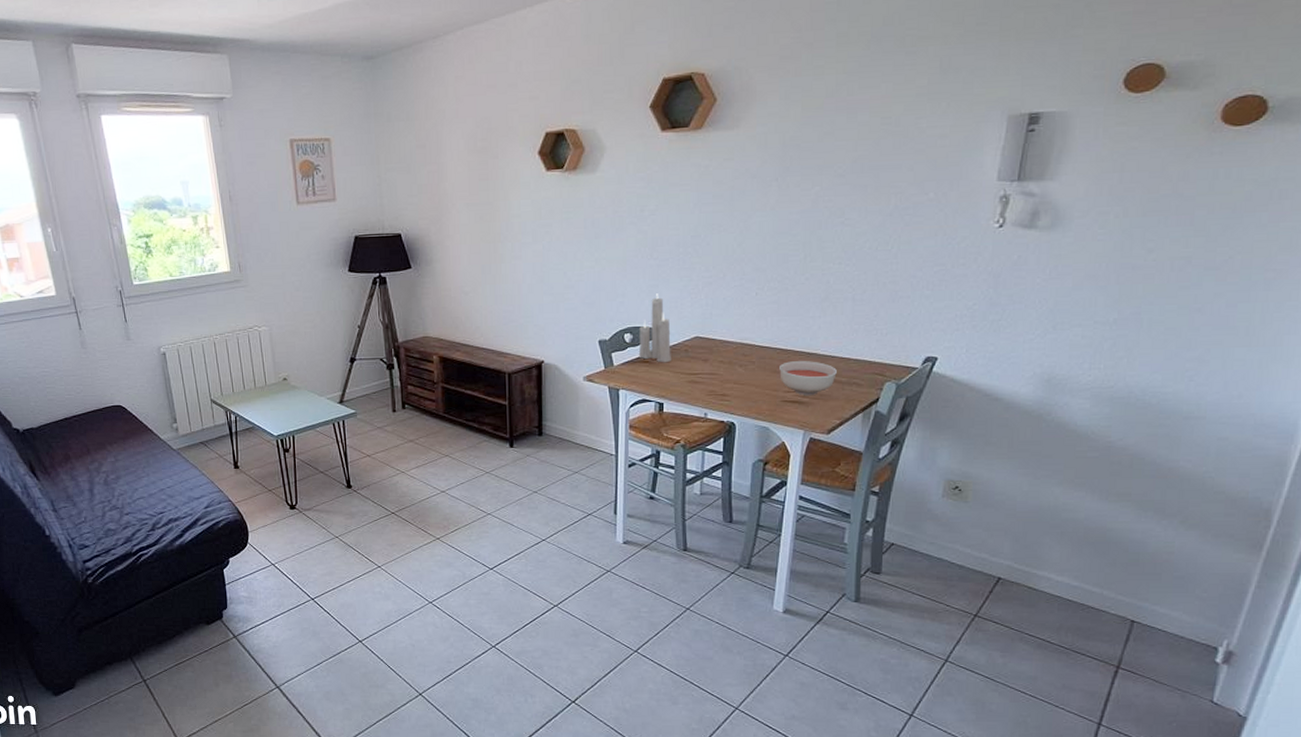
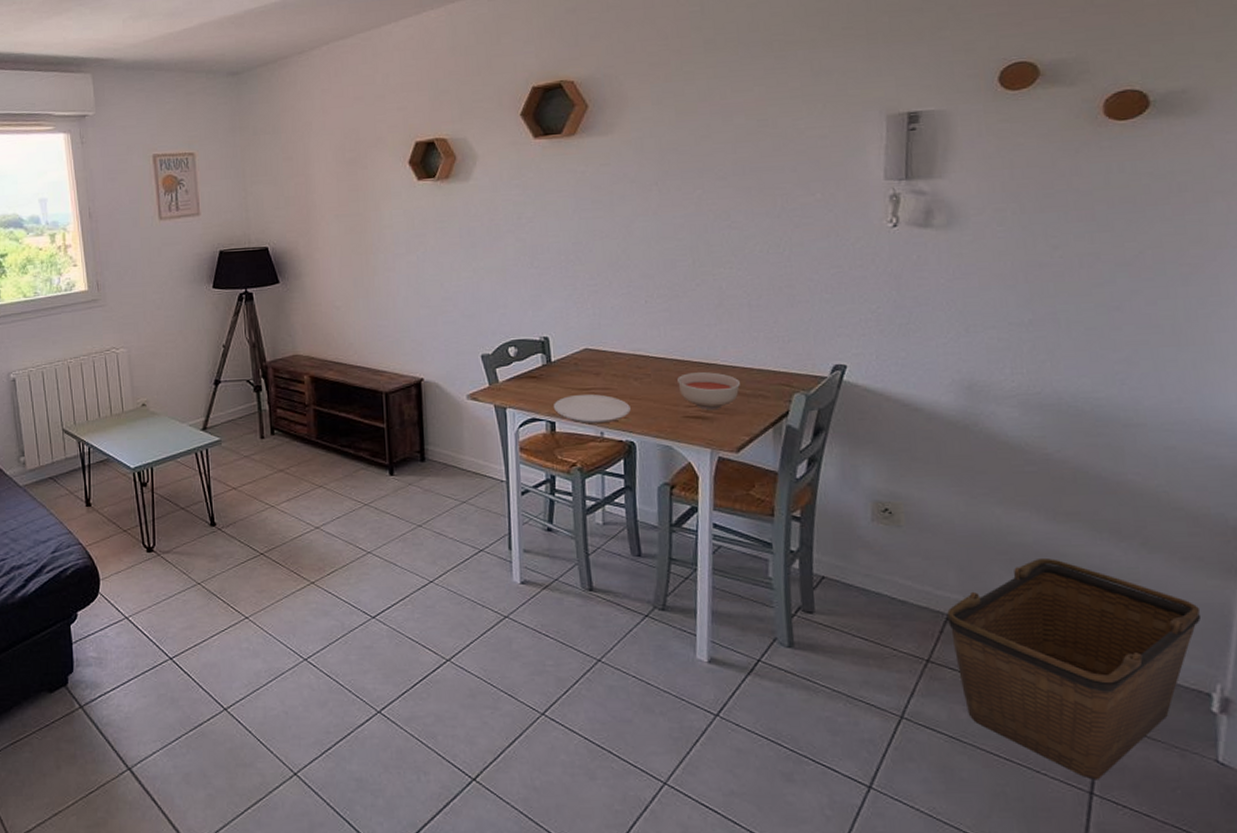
candle: present [638,293,672,363] -> none [524,303,562,378]
plate: none [662,379,734,406] -> present [553,394,631,424]
bicycle basket: none [997,531,1223,714] -> present [946,557,1202,780]

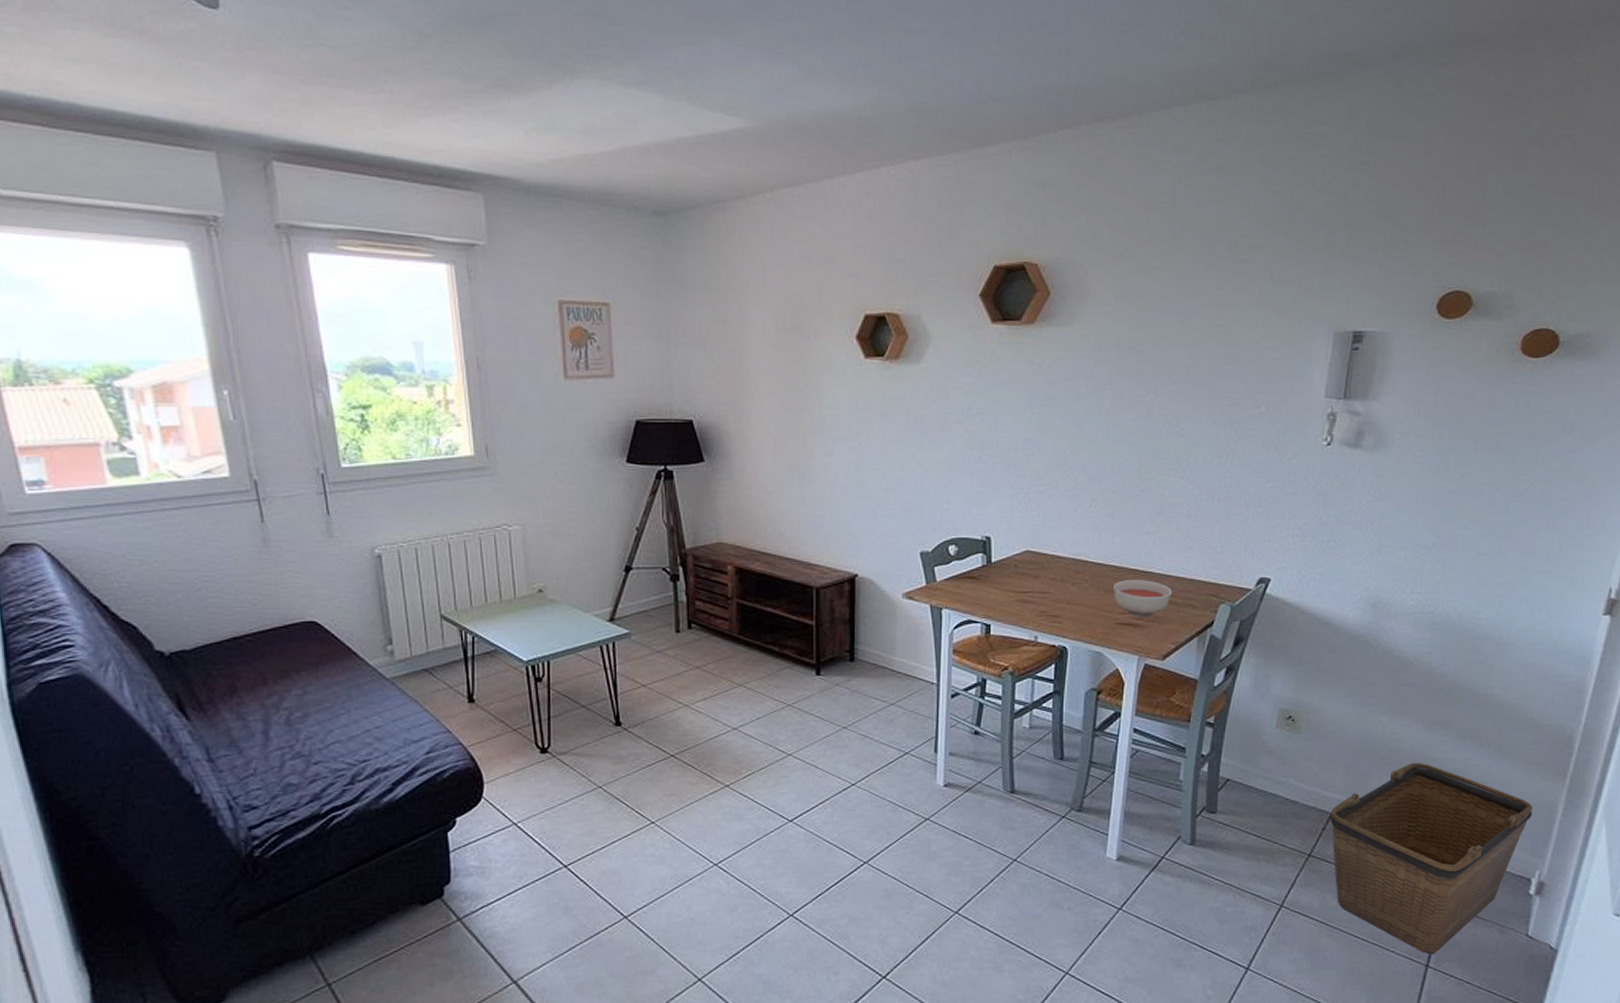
plate: present [553,394,631,424] -> none [989,598,1066,628]

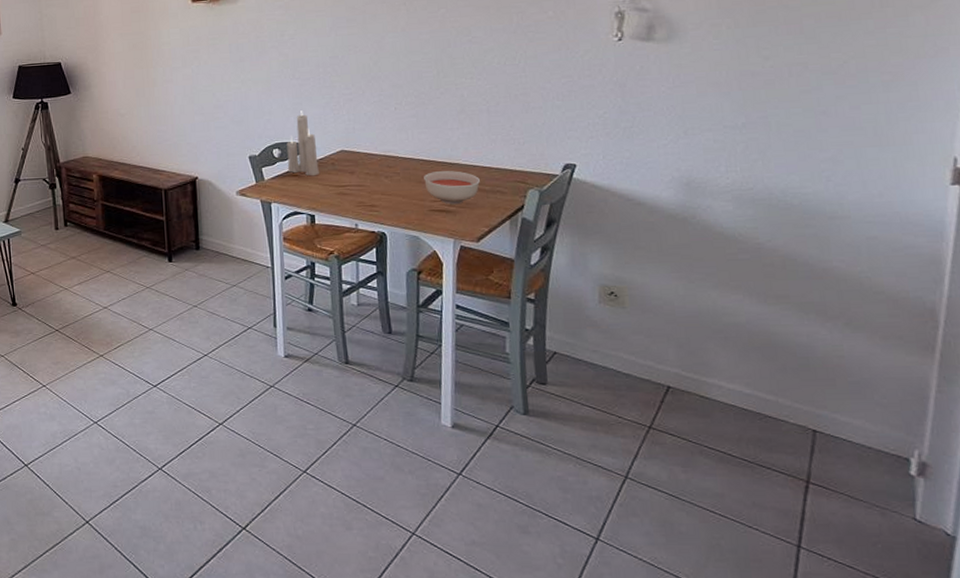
candle: none [964,501,1001,580] -> present [287,110,320,176]
bicycle basket: present [1329,762,1533,955] -> none [667,336,901,535]

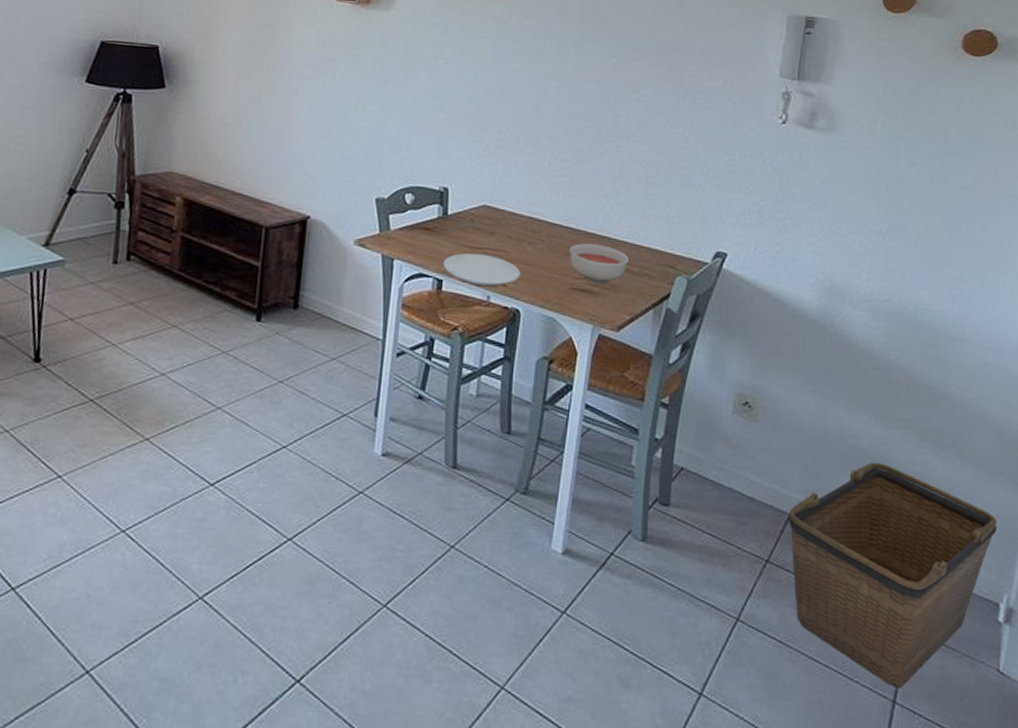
candle: present [287,110,320,176] -> none [419,151,457,233]
plate: none [312,191,382,217] -> present [442,253,520,287]
bicycle basket: none [667,336,901,535] -> present [788,462,998,689]

